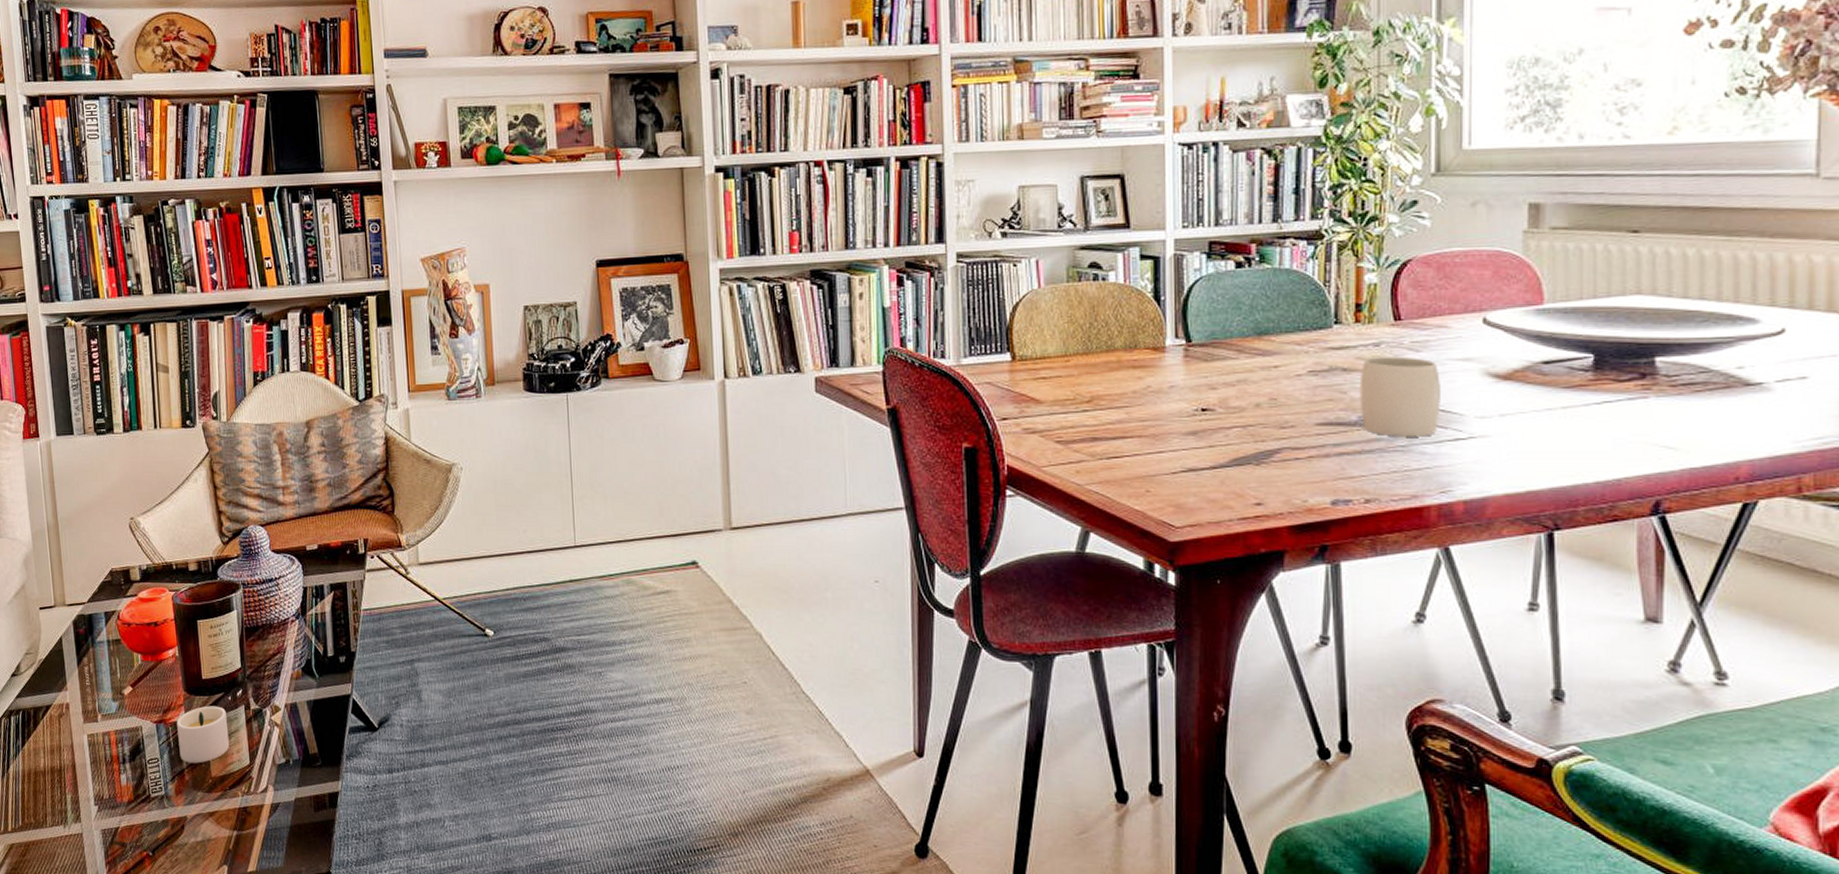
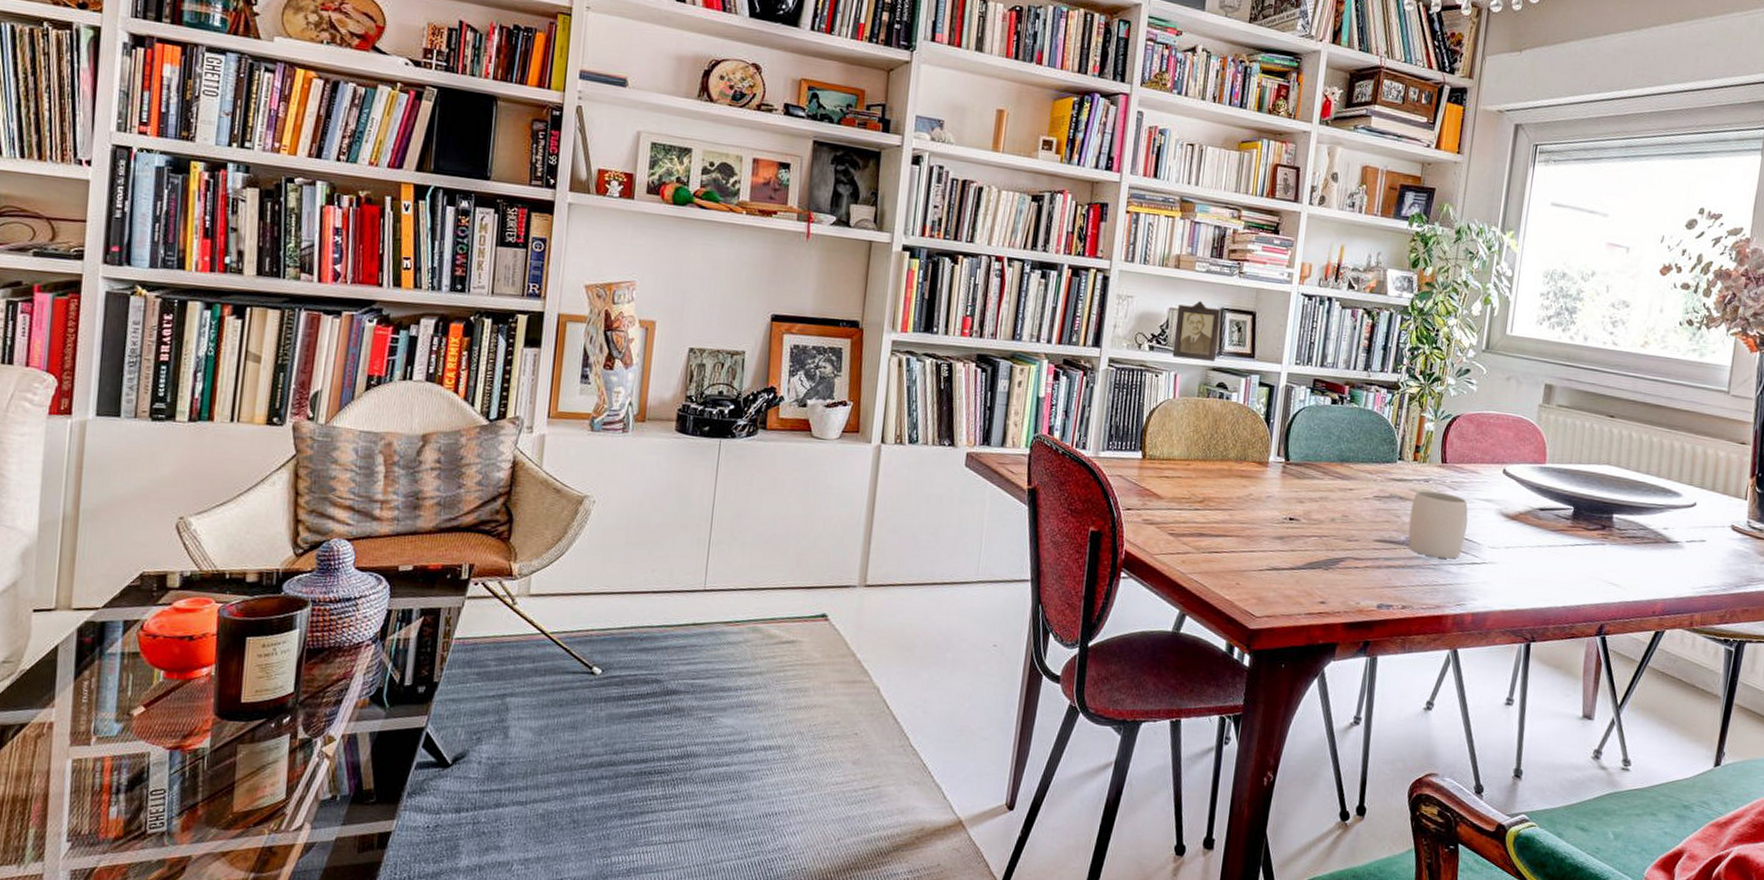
candle: present [176,706,230,764] -> none [195,732,266,797]
photo frame: none [1028,173,1083,241] -> present [1172,301,1221,362]

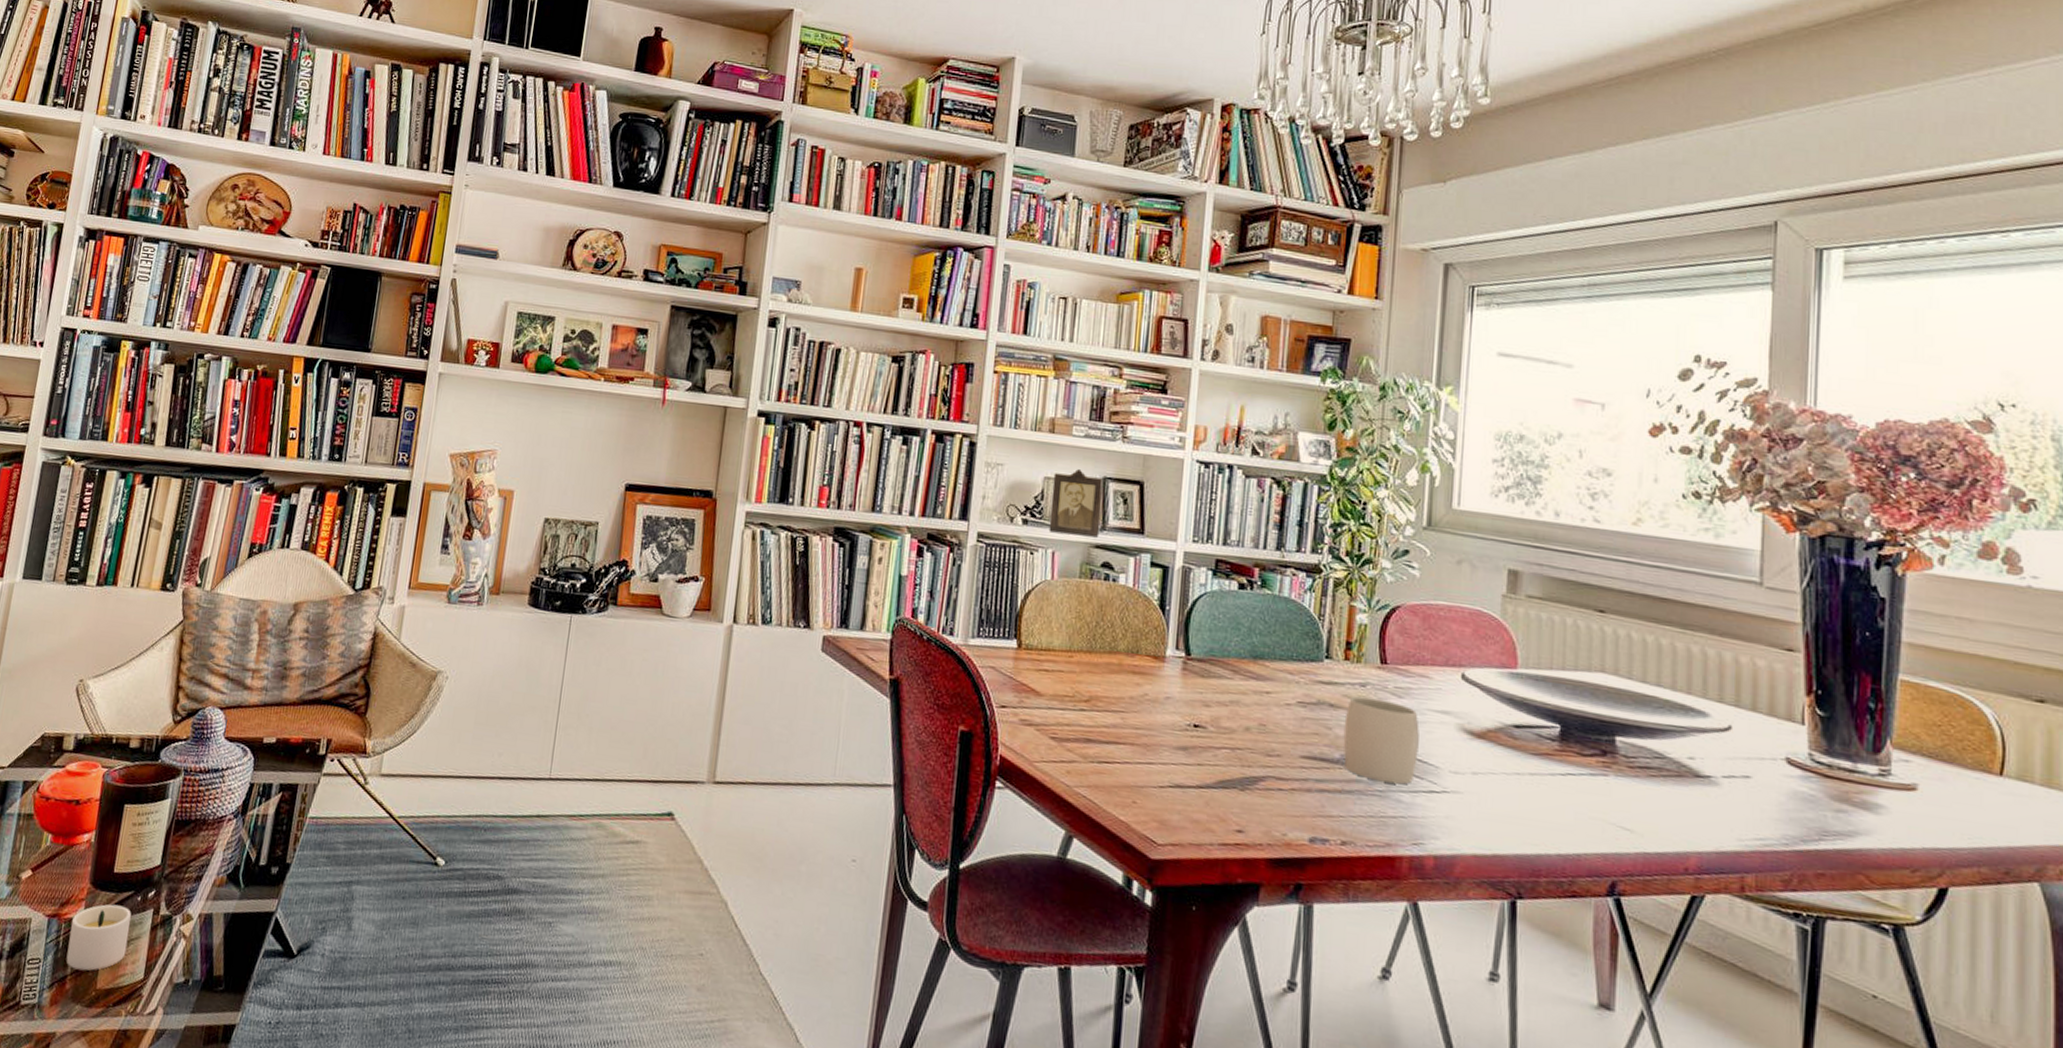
candle: none [195,732,266,797] -> present [66,904,131,971]

